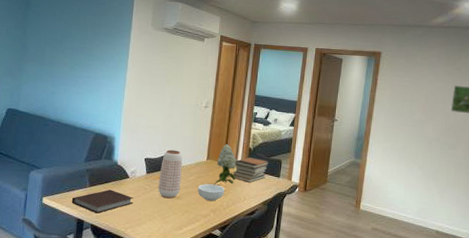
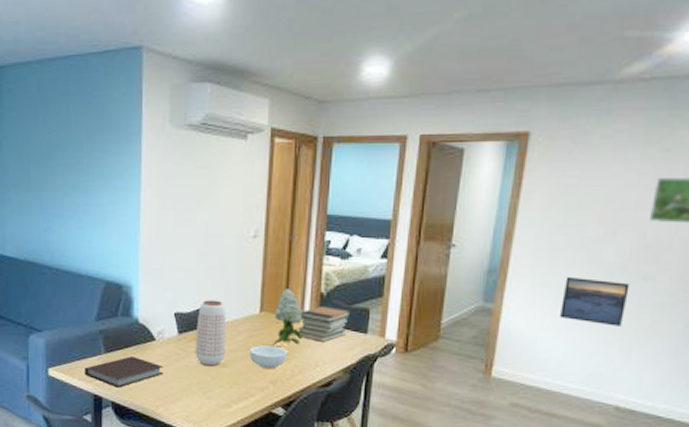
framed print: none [401,144,442,177] -> present [560,276,630,326]

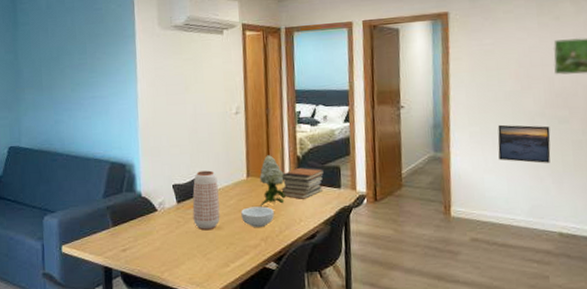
notebook: present [85,356,164,388] -> none [95,227,167,258]

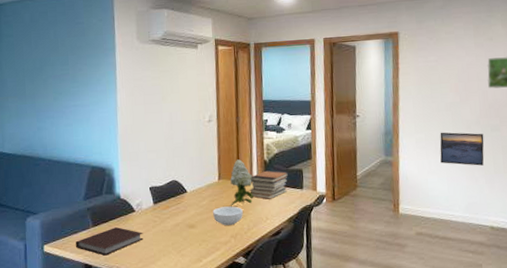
notebook: none [95,227,167,258] -> present [76,227,144,256]
vase: present [192,170,220,230] -> none [168,173,194,228]

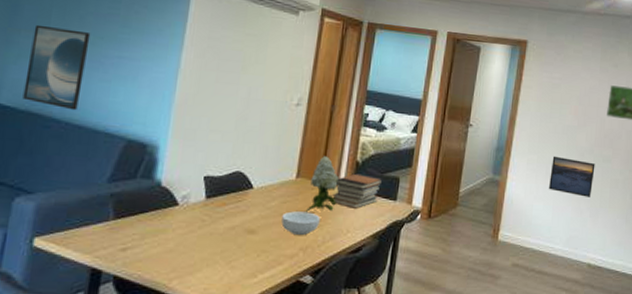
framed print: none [16,91,54,150] -> present [22,24,91,111]
notebook: present [76,227,144,256] -> none [83,223,185,259]

